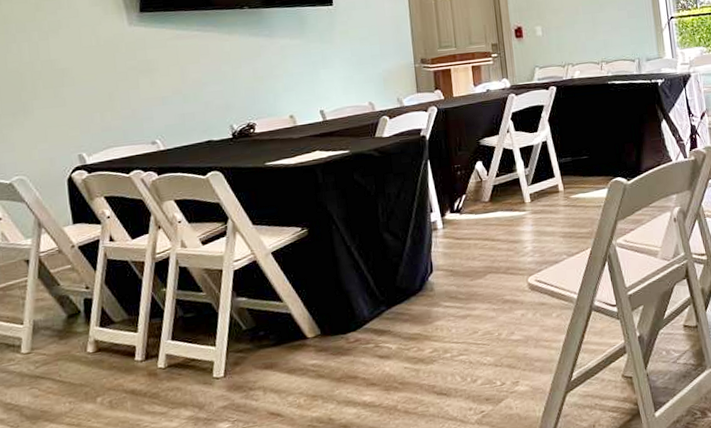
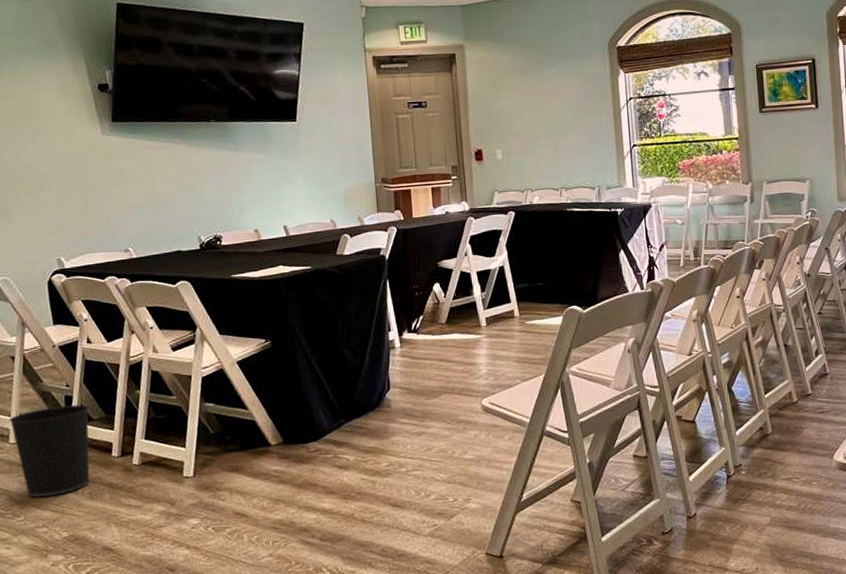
wastebasket: none [21,307,111,411] -> present [9,404,90,497]

